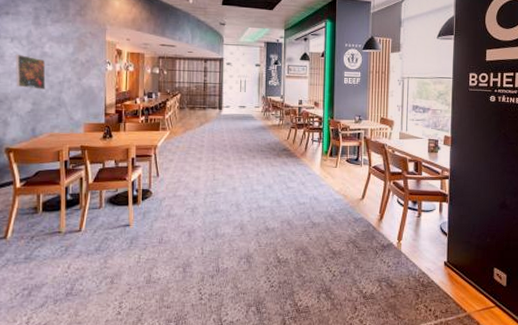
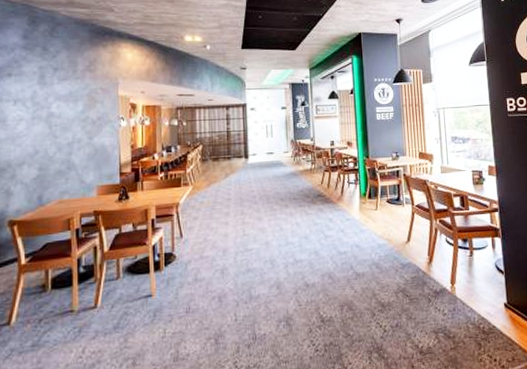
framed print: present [16,54,46,90] -> none [19,117,53,154]

